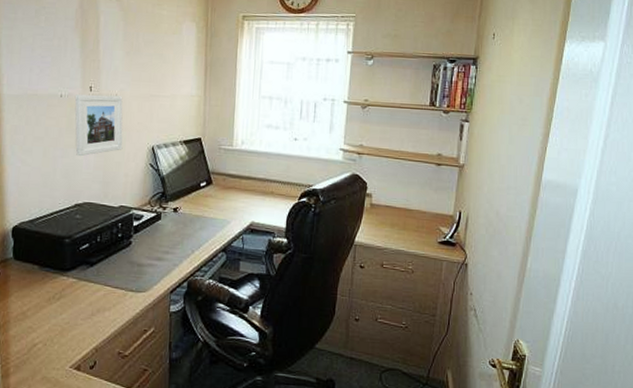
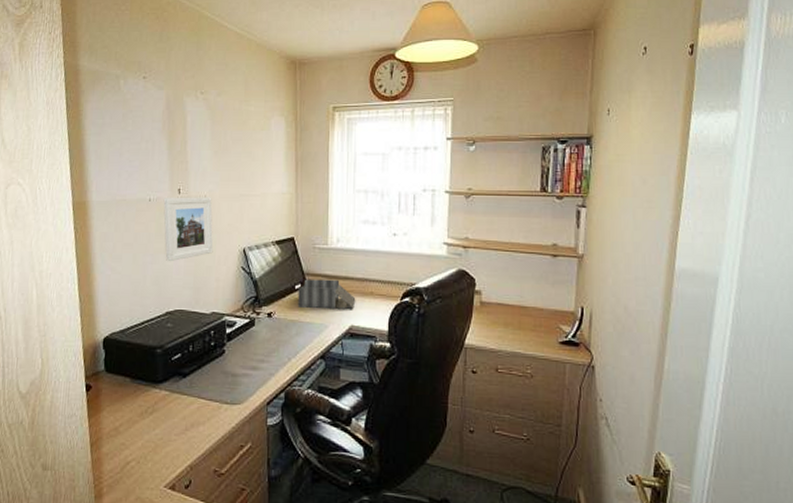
desk organizer: none [202,177,257,208] -> present [297,279,356,310]

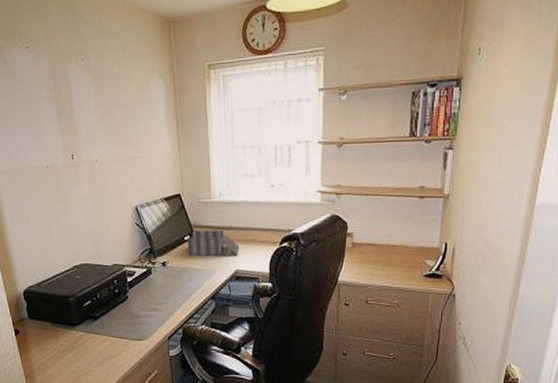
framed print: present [163,197,214,262] -> none [59,161,109,222]

